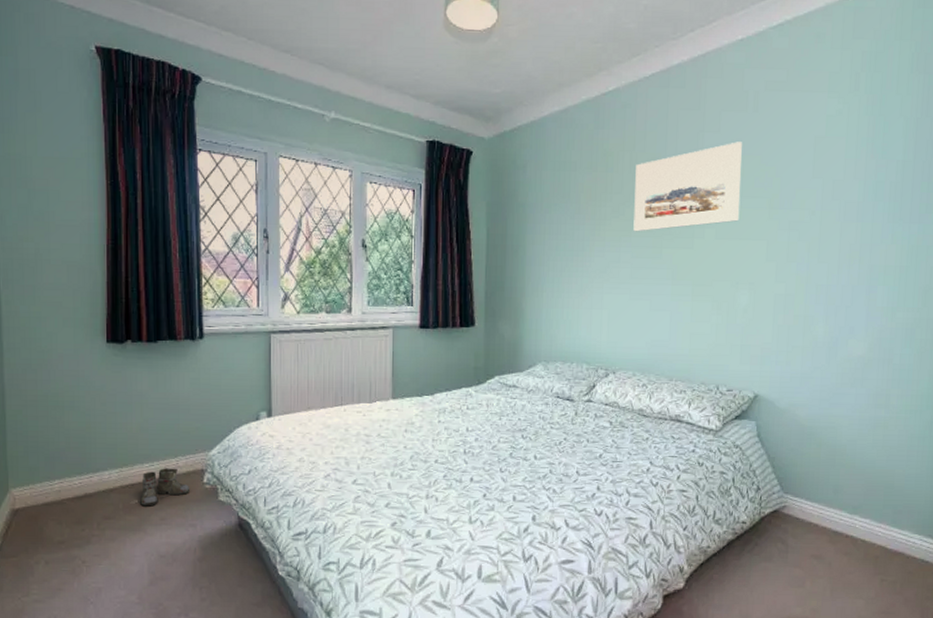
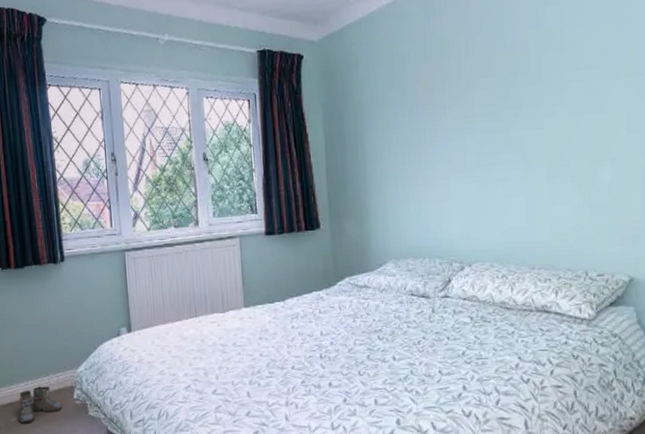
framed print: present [633,142,742,232] -> none [473,10,593,118]

